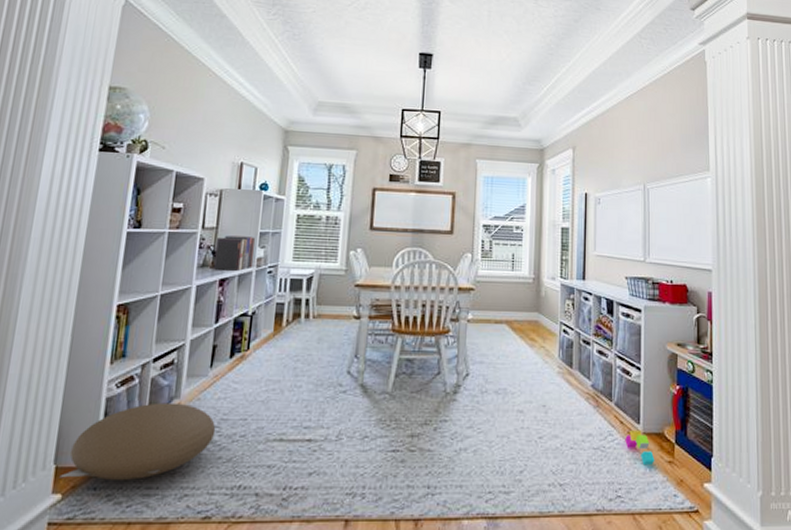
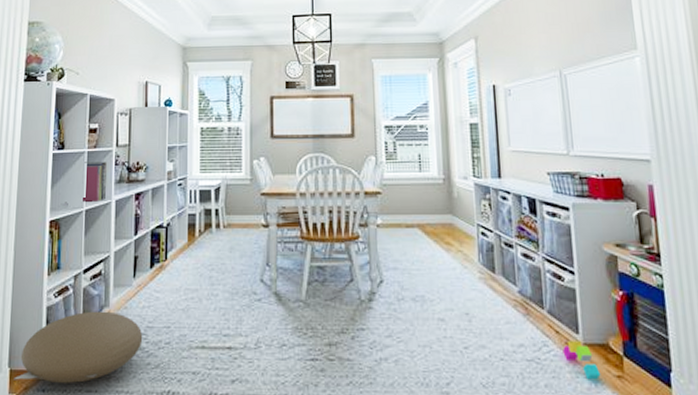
books: none [158,243,190,286] -> present [83,162,108,202]
books: present [213,235,255,272] -> none [129,151,164,186]

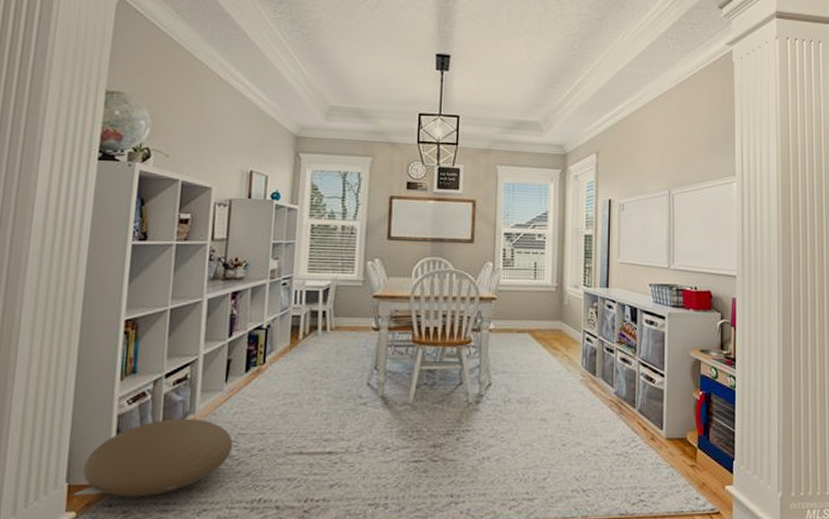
books: present [83,162,108,202] -> none [168,255,200,300]
toy blocks: present [562,341,601,380] -> none [648,436,678,470]

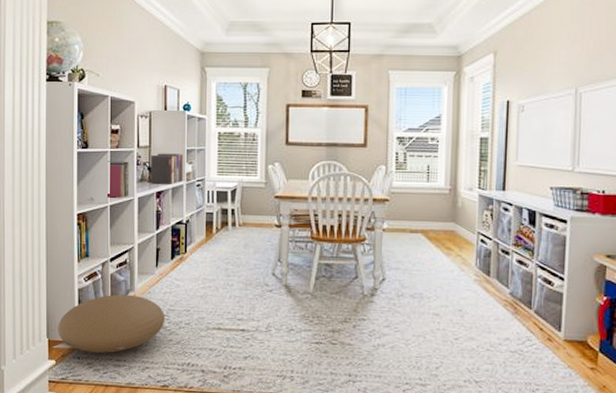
books: none [168,255,200,300] -> present [107,161,130,198]
books: none [225,247,267,285] -> present [150,153,183,186]

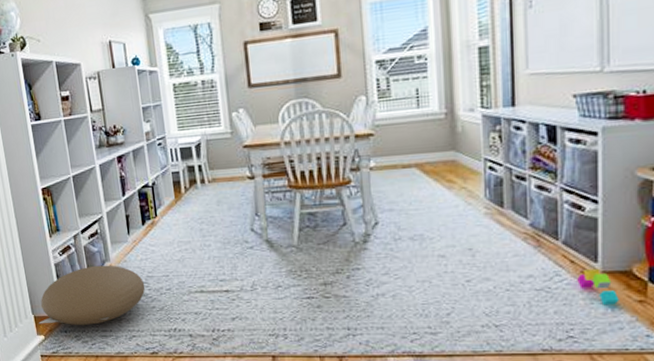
books: present [107,161,130,198] -> none [63,128,90,169]
books: present [150,153,183,186] -> none [105,112,142,150]
toy blocks: none [544,337,576,371] -> present [577,269,619,306]

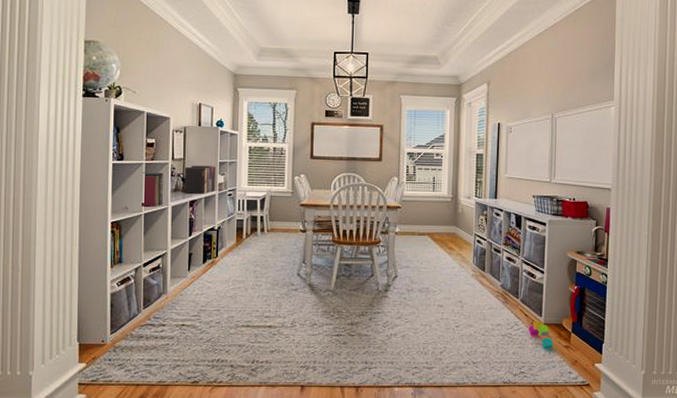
pouf: present [38,265,145,325] -> none [83,297,197,354]
books: none [63,128,90,169] -> present [142,172,164,207]
books: none [105,112,142,150] -> present [183,165,215,195]

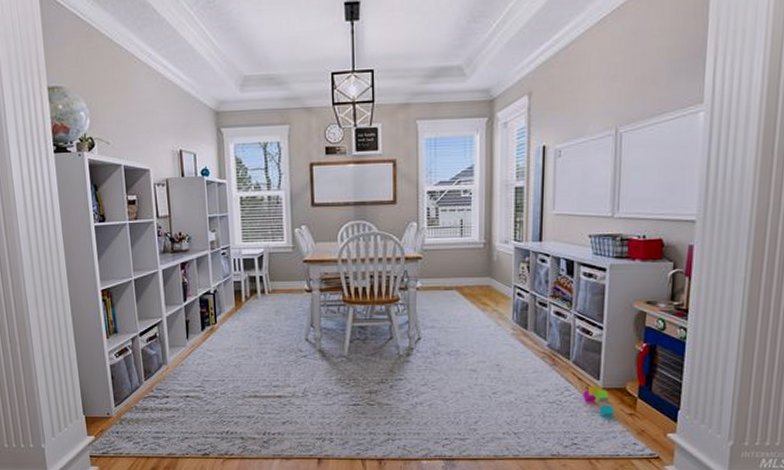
books: present [142,172,164,207] -> none [127,233,153,272]
books: present [183,165,215,195] -> none [171,222,207,256]

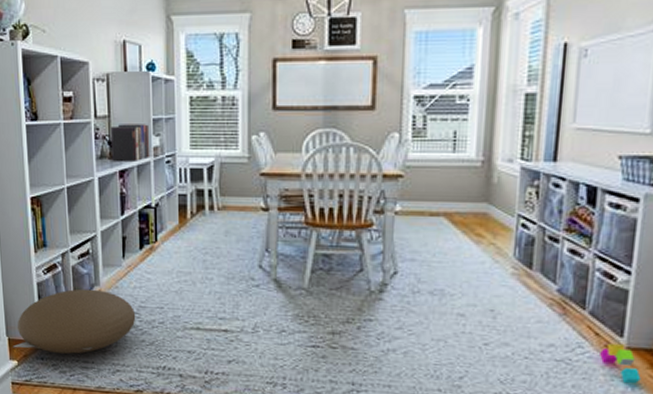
pouf: none [90,368,201,426] -> present [13,288,136,354]
books: none [171,222,207,256] -> present [110,124,149,163]

